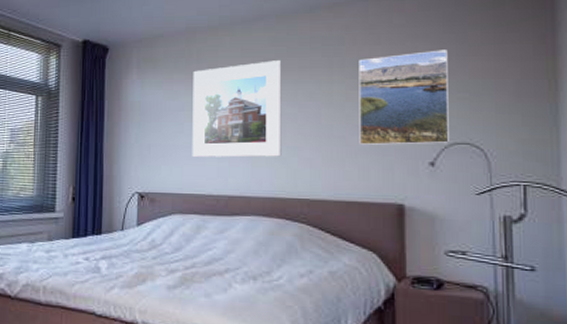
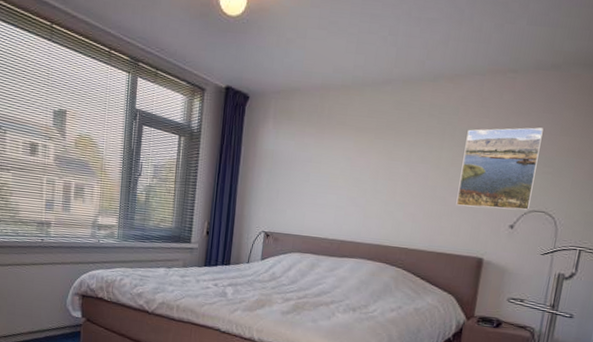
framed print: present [192,60,282,158] -> none [314,123,402,210]

